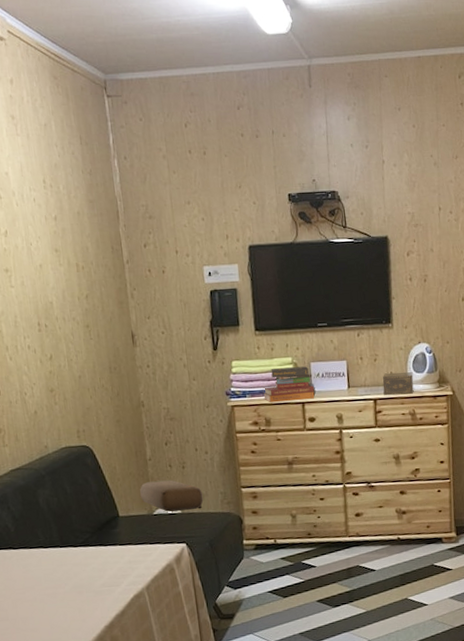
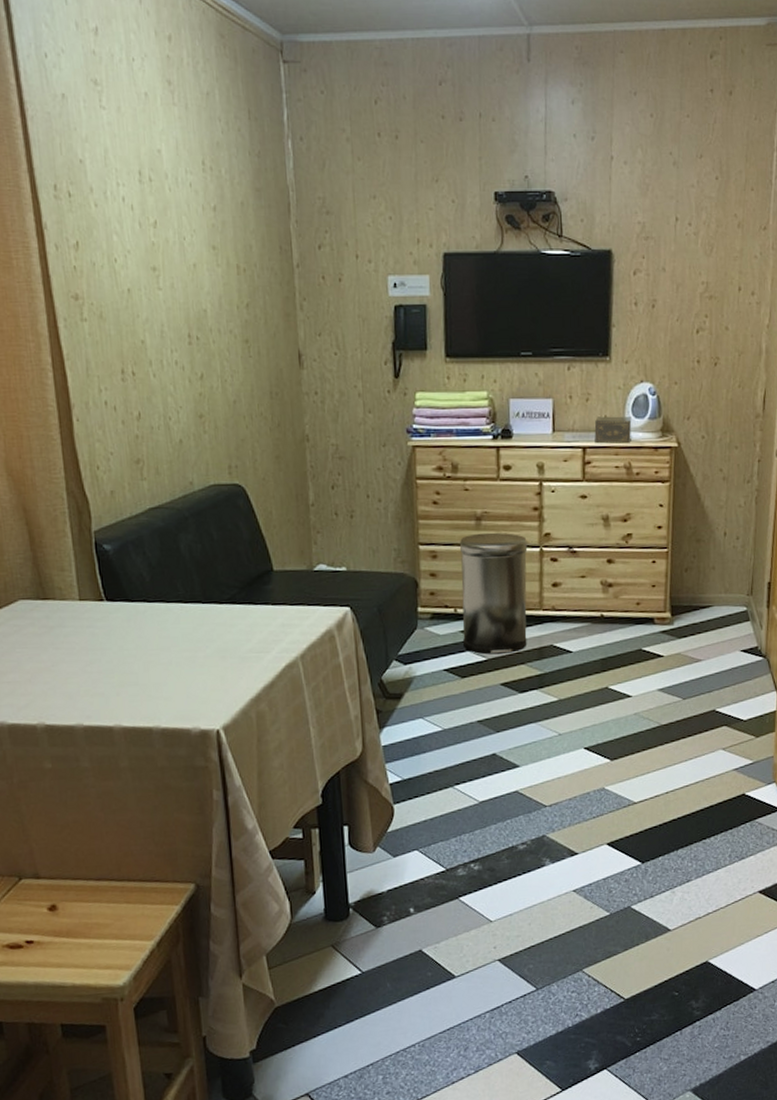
cushion: present [139,479,204,512] -> none [298,530,373,569]
books: present [262,366,315,403] -> none [451,403,512,445]
pedal bin: none [276,474,337,577] -> present [460,532,528,654]

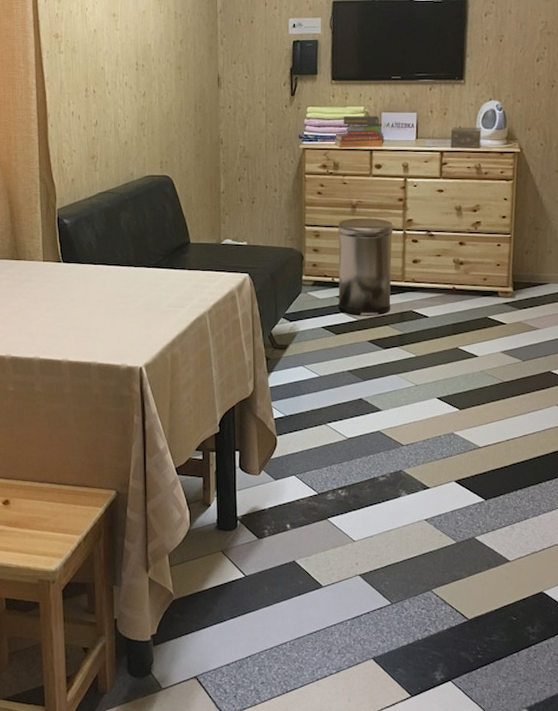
books: none [451,403,512,445] -> present [334,115,383,148]

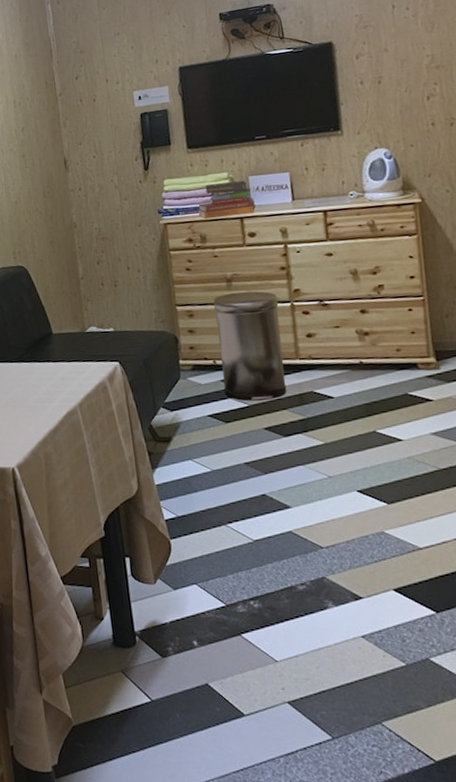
decorative box: present [450,127,482,149] -> none [333,180,372,207]

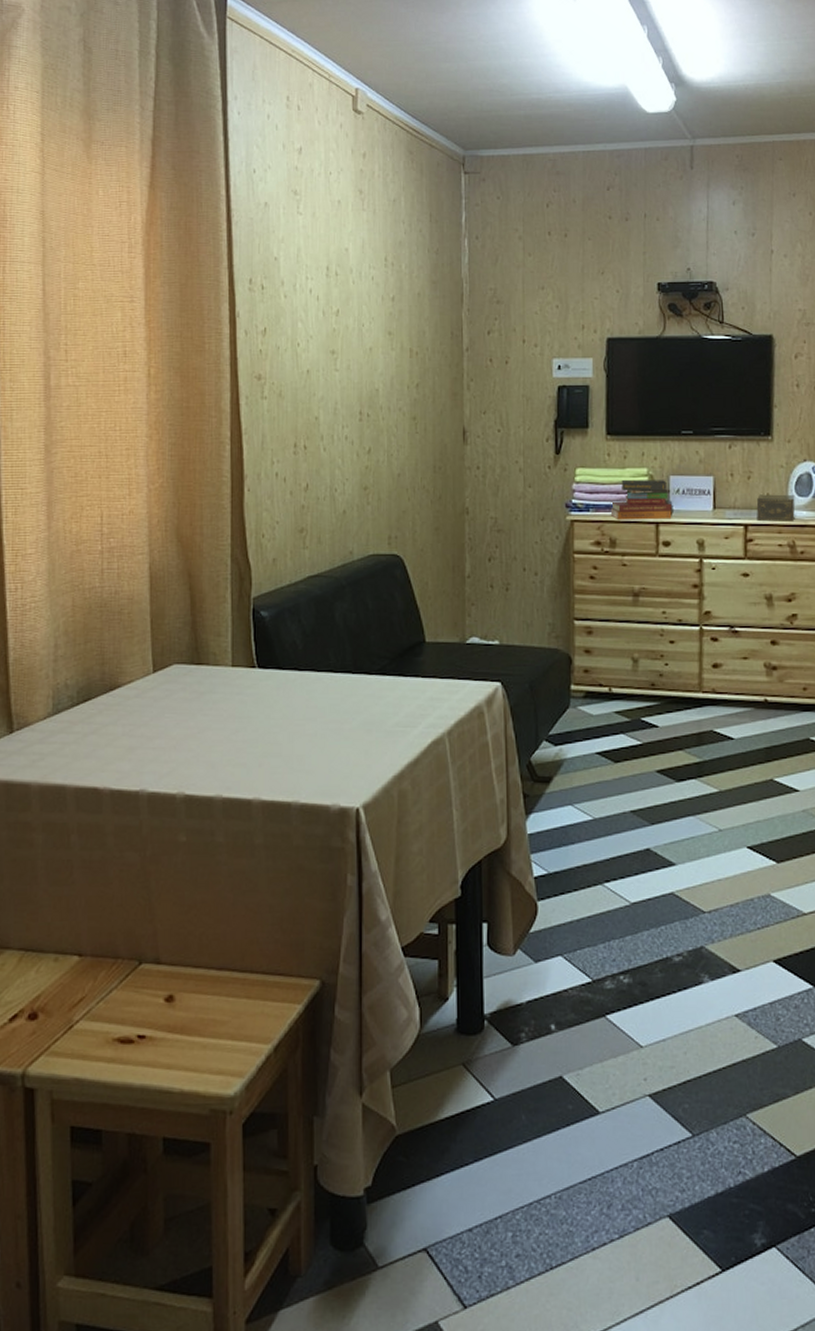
pedal bin: present [213,291,287,401] -> none [617,609,687,738]
decorative box: none [333,180,372,207] -> present [756,494,796,523]

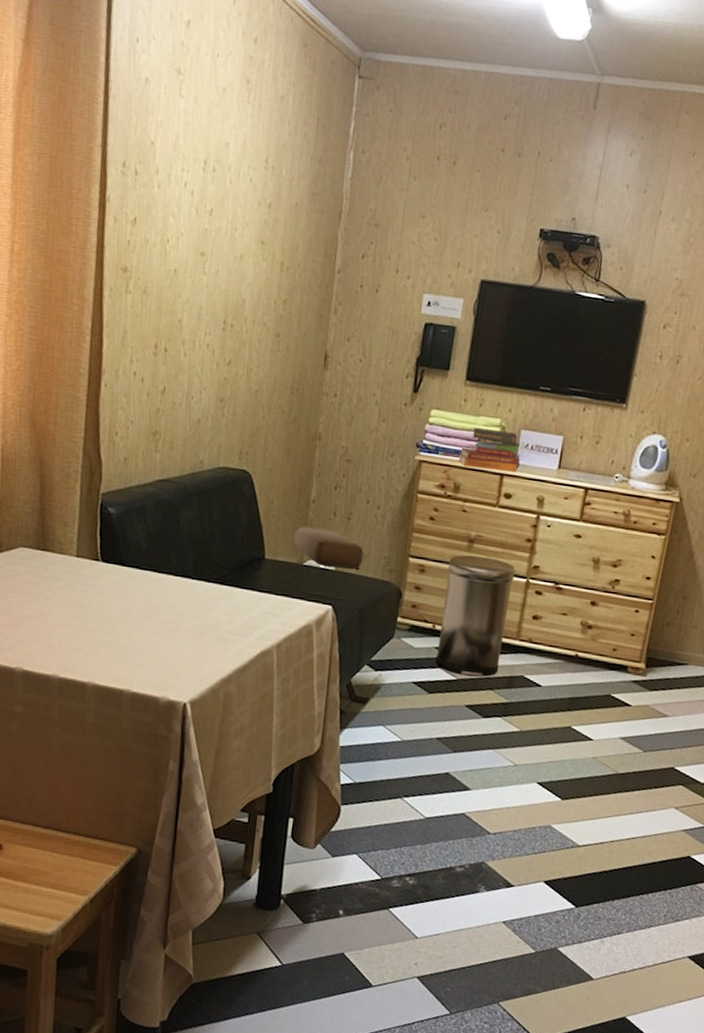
cushion: none [452,603,527,643] -> present [292,526,364,571]
pedal bin: none [617,609,687,738] -> present [436,555,516,677]
decorative box: present [756,494,796,523] -> none [598,460,638,492]

